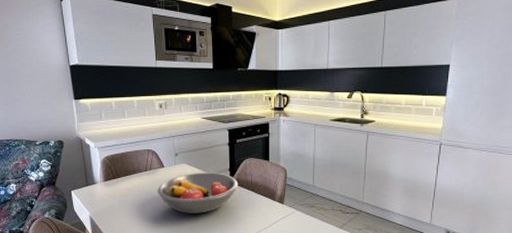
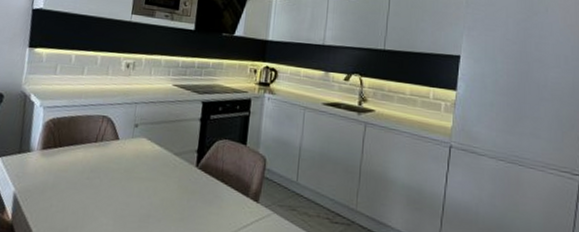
fruit bowl: present [157,172,239,214] -> none [104,150,206,205]

